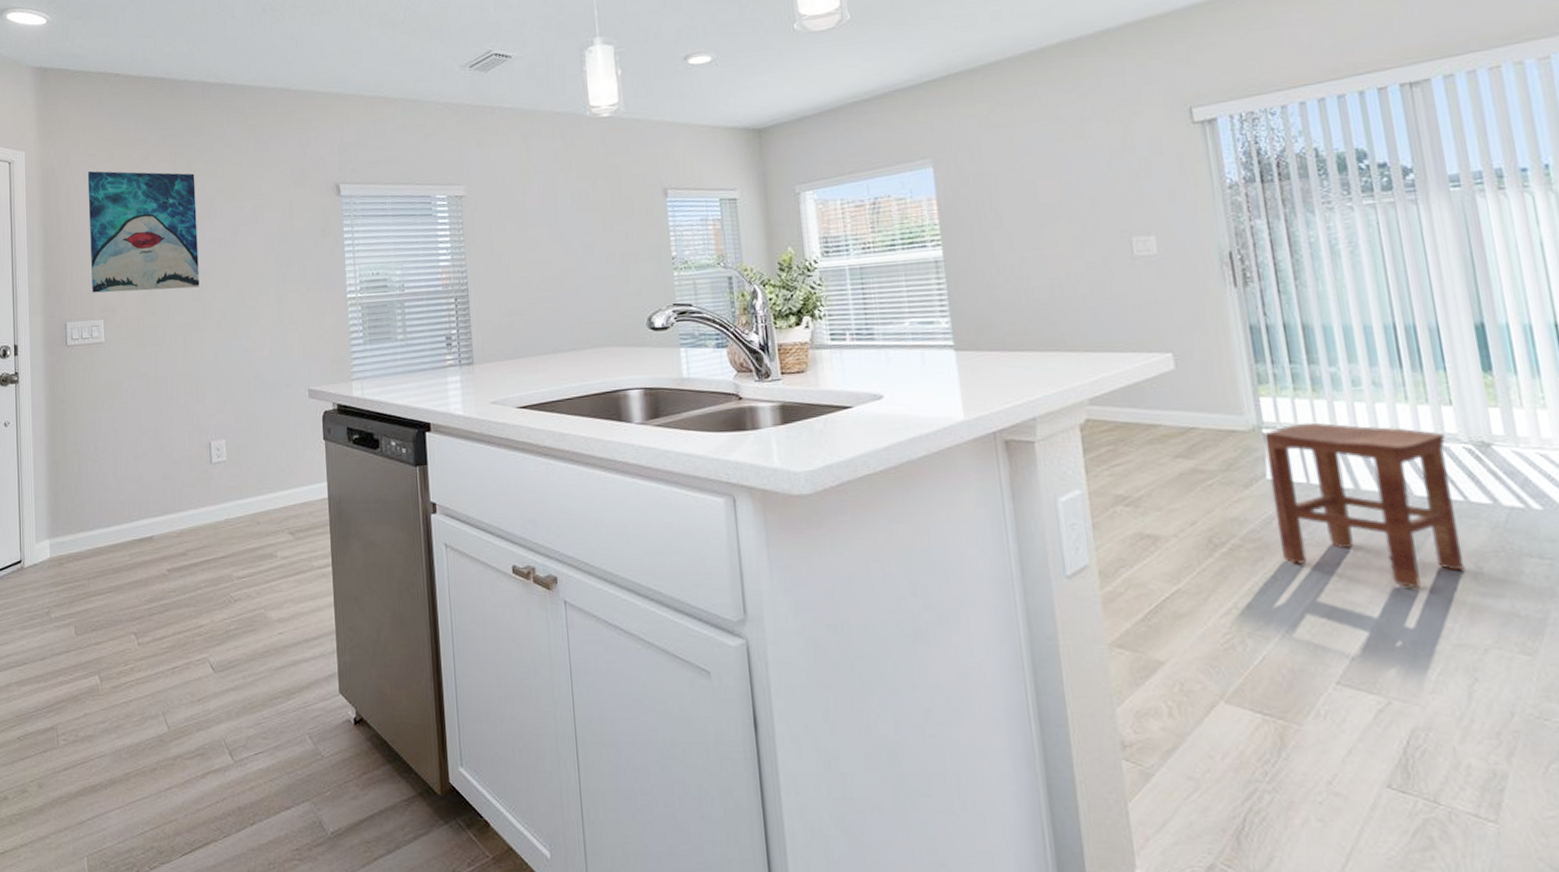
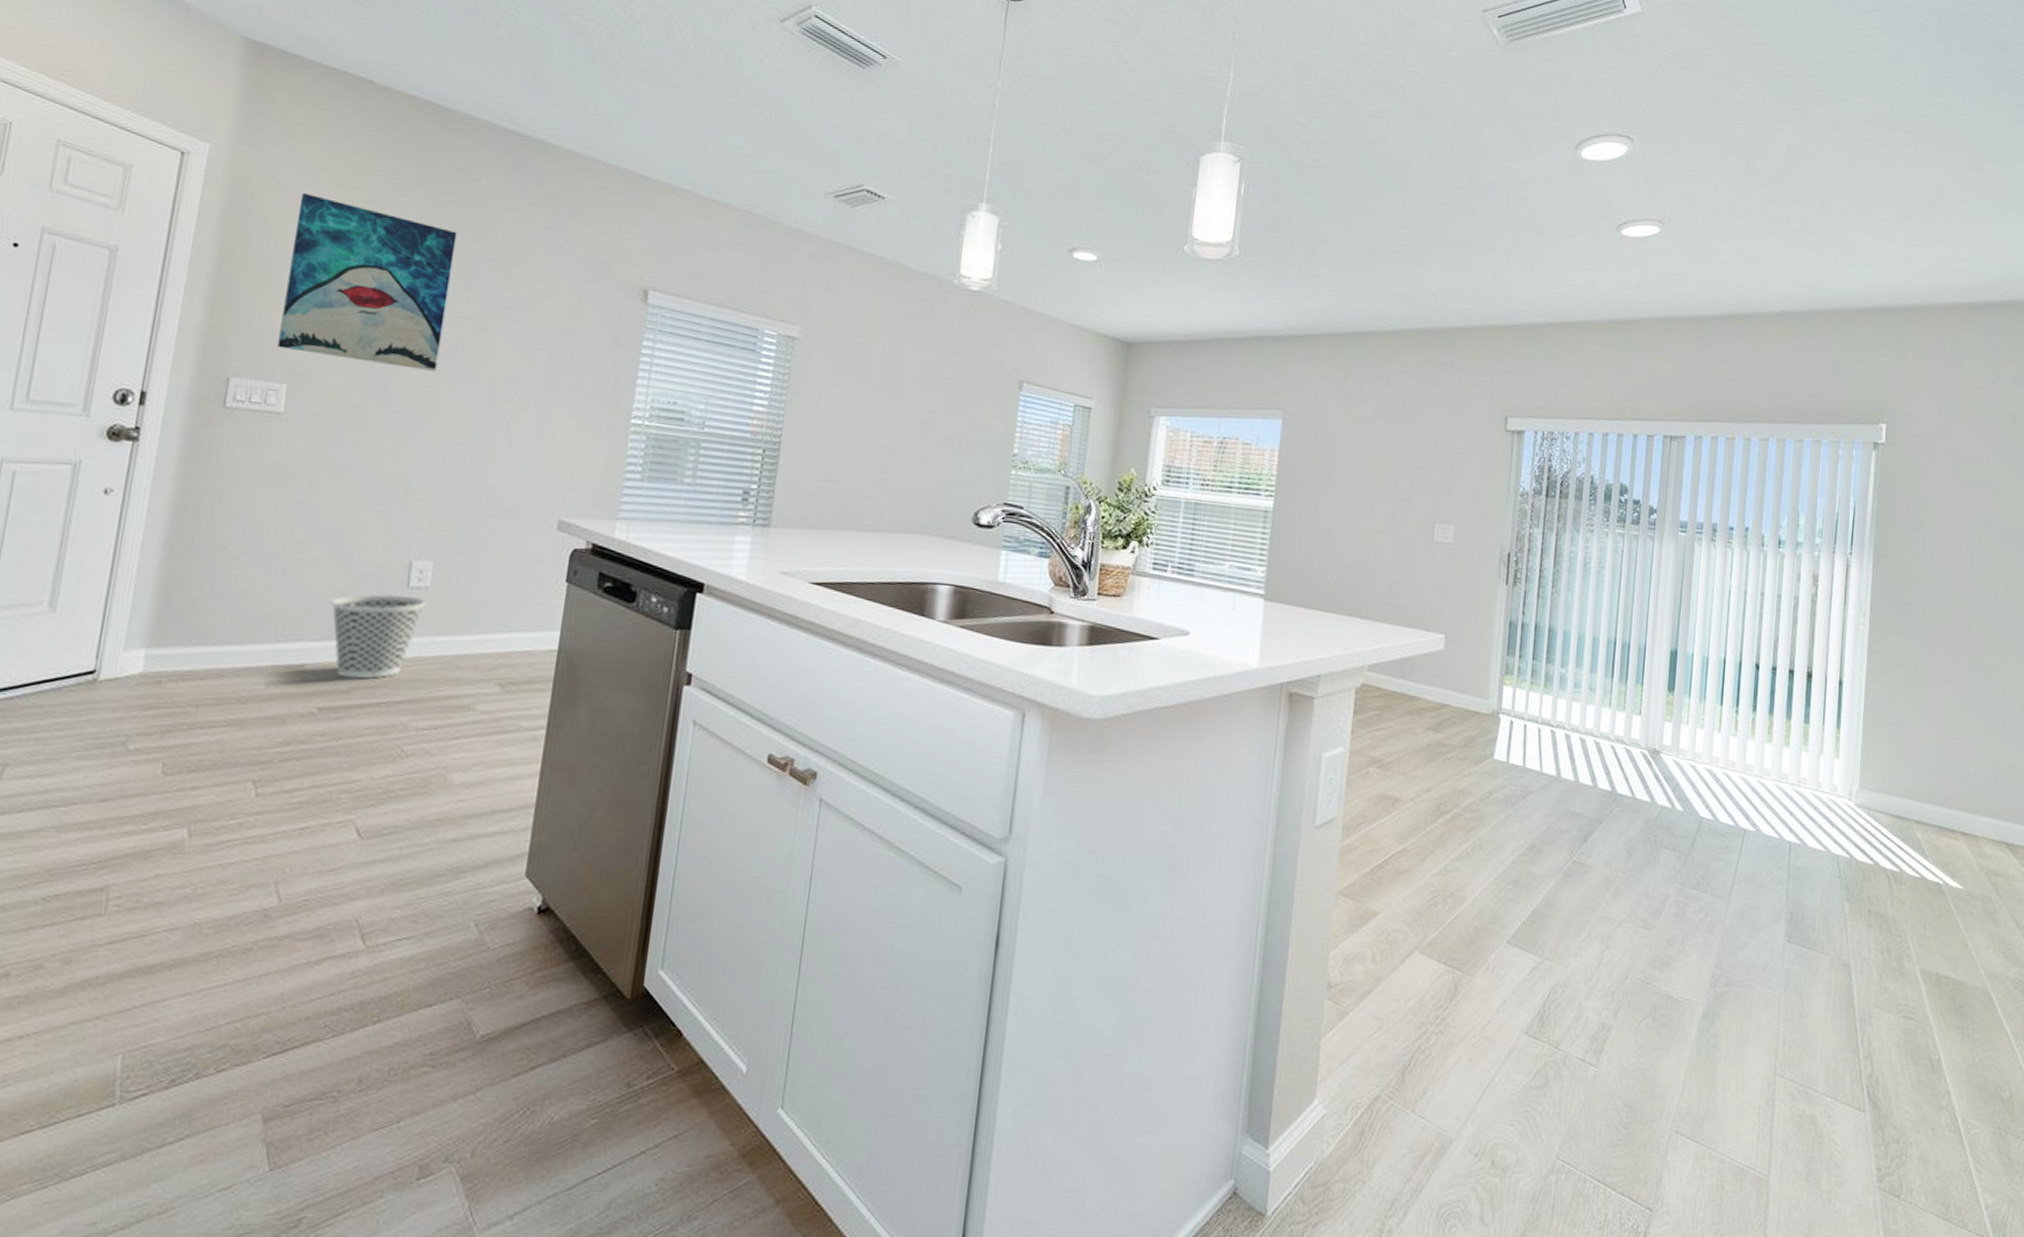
wastebasket: none [161,471,226,543] -> present [330,594,426,679]
stool: present [1263,422,1465,589] -> none [1491,714,1630,867]

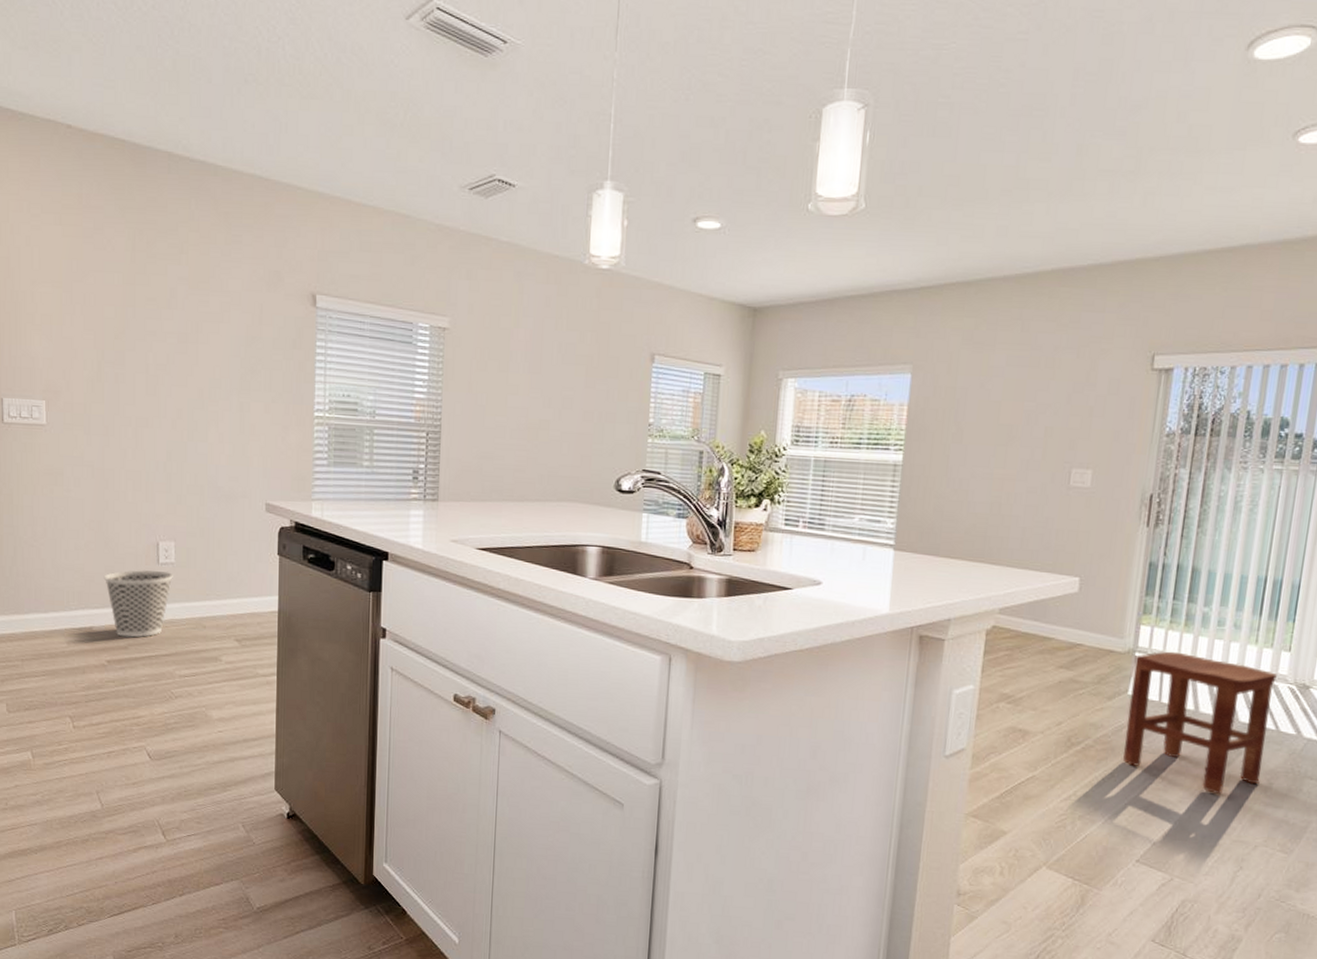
wall art: present [277,192,458,371] -> none [30,233,155,381]
stool: none [1491,714,1630,867] -> present [1123,651,1277,795]

